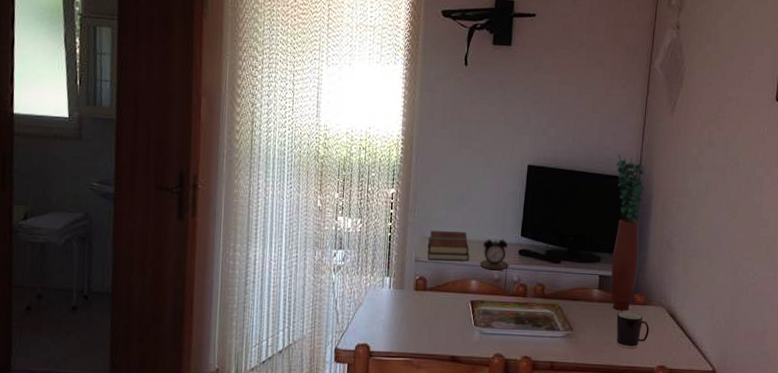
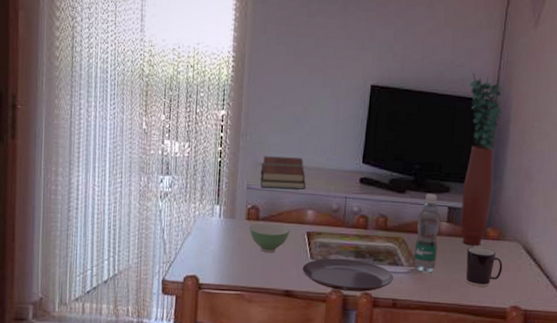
bowl: none [417,293,455,321] -> present [249,223,290,253]
plate: none [466,324,552,356] -> present [302,258,394,292]
alarm clock: present [480,236,508,271] -> none [317,163,348,200]
bottle: none [568,263,593,337] -> present [413,194,441,273]

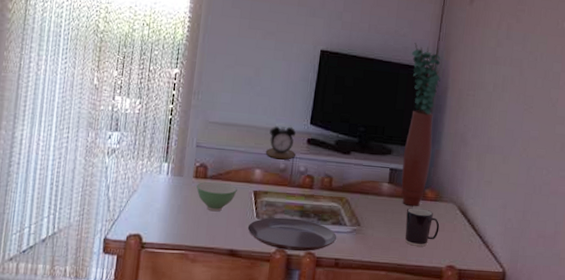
books: present [260,156,306,190] -> none [210,115,255,149]
alarm clock: none [317,163,348,200] -> present [265,123,297,160]
bottle: present [413,194,441,273] -> none [355,155,383,233]

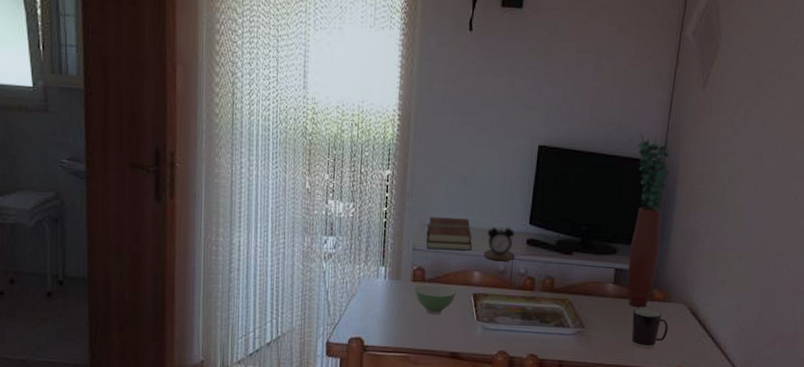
books: none [210,115,255,149] -> present [426,217,472,251]
plate: present [247,217,337,252] -> none [468,319,560,354]

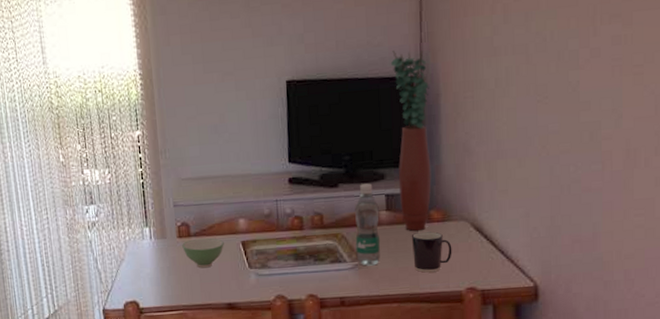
books: present [426,217,472,251] -> none [184,167,233,204]
alarm clock: present [483,224,515,262] -> none [246,166,278,205]
bottle: none [579,255,607,335] -> present [355,183,381,266]

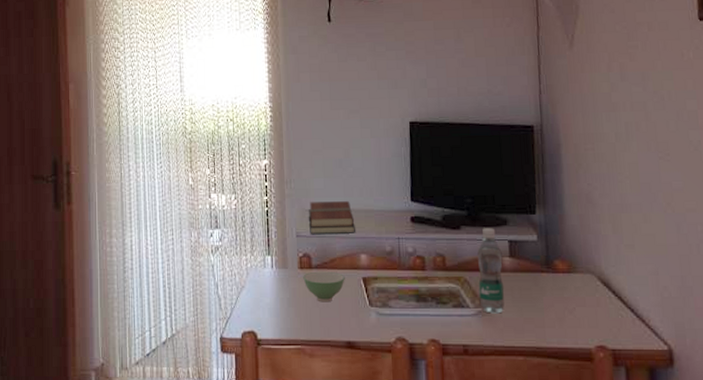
books: none [184,167,233,204] -> present [308,201,355,235]
vase: present [390,51,432,231] -> none [510,100,555,280]
mug: present [411,231,452,273] -> none [536,283,580,326]

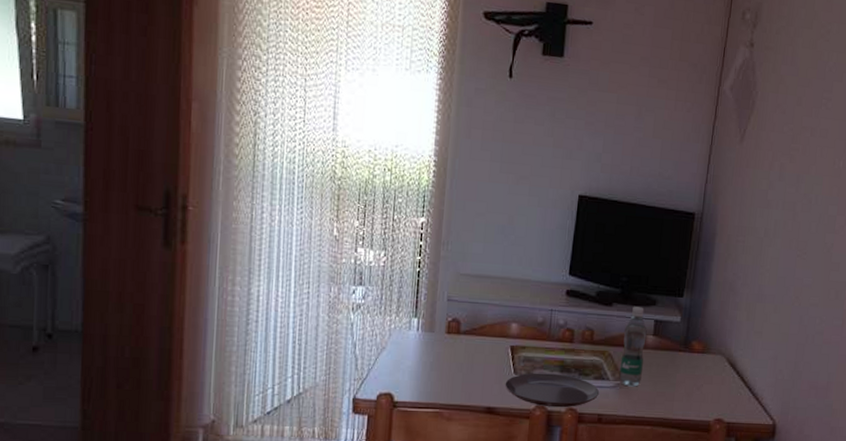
bowl: present [303,271,345,302] -> none [449,337,493,368]
books: present [308,201,355,235] -> none [462,266,510,302]
plate: none [362,304,461,340] -> present [505,373,600,408]

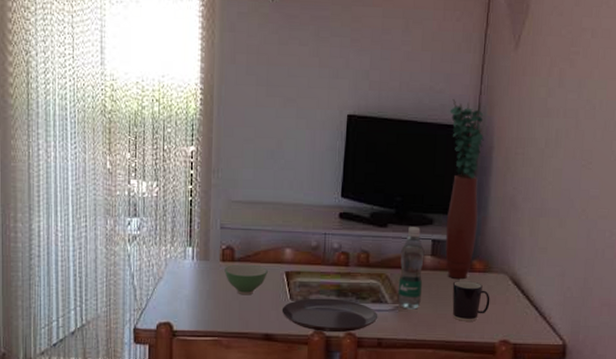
bowl: none [449,337,493,368] -> present [224,264,268,295]
vase: none [667,186,709,359] -> present [445,99,484,279]
mug: none [670,360,707,400] -> present [452,281,490,321]

